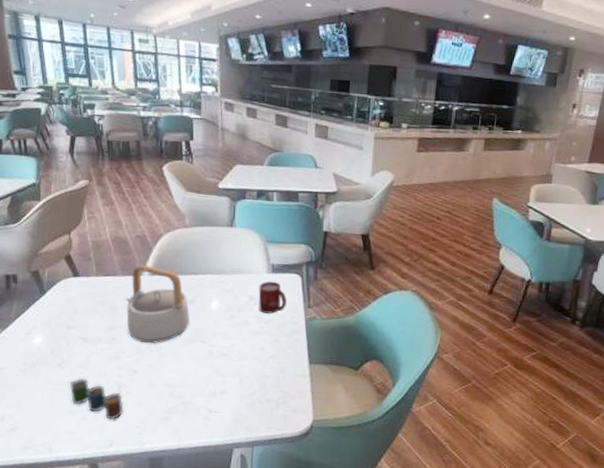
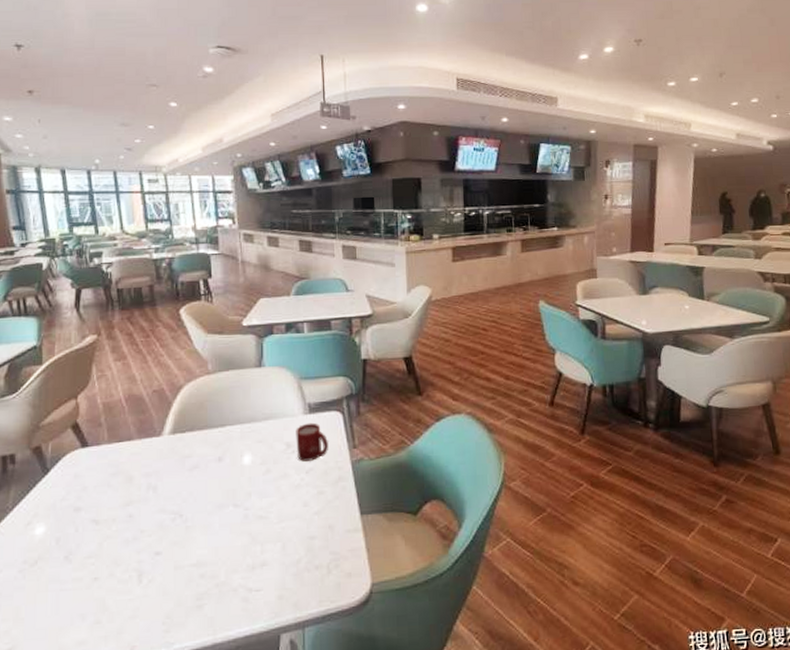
cup: present [69,378,124,420] -> none [79,570,145,619]
teapot: present [126,265,190,344] -> none [144,423,220,516]

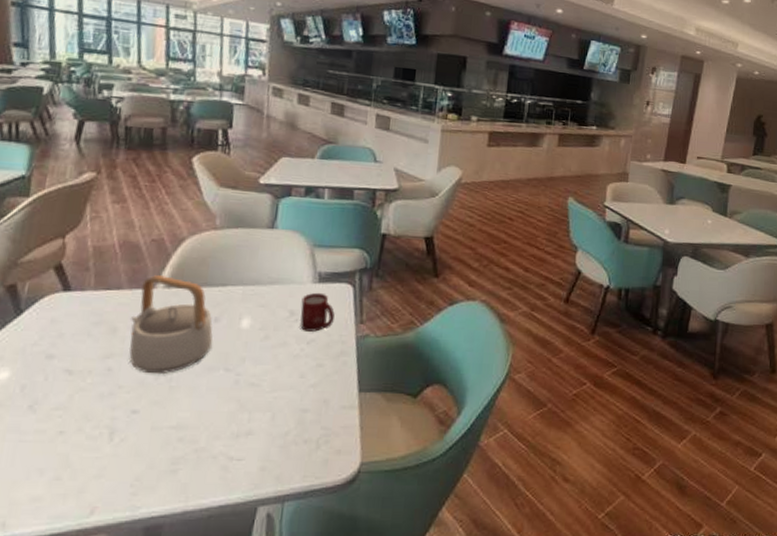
teapot: none [144,423,220,516] -> present [129,275,213,375]

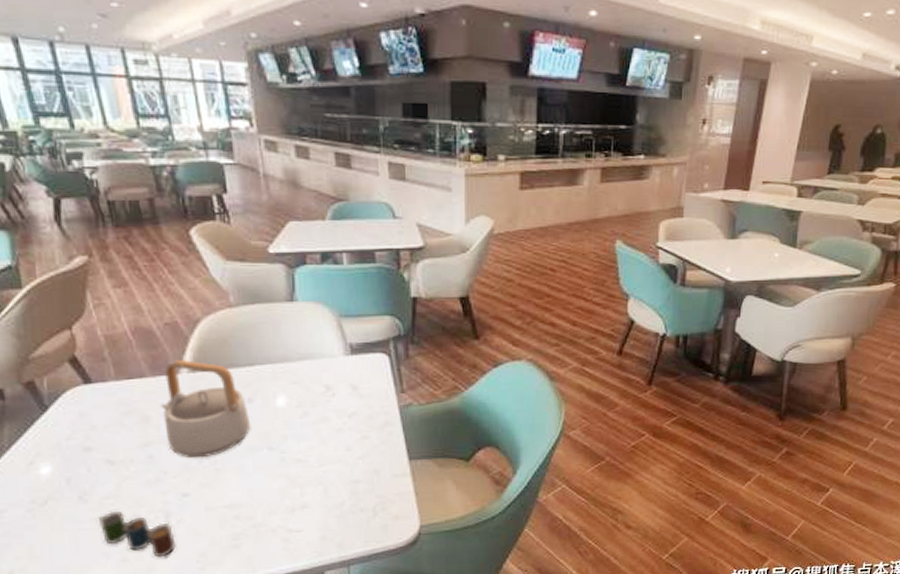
cup: none [41,423,115,478] -> present [98,511,176,558]
cup: present [300,292,335,332] -> none [336,364,373,405]

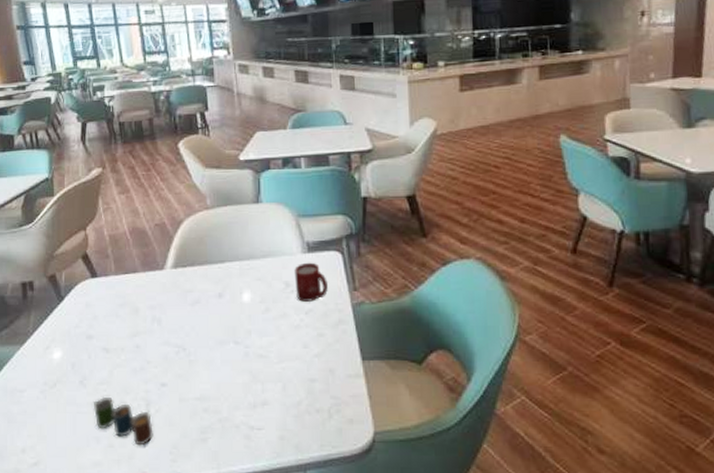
teapot: present [161,360,251,458] -> none [149,257,221,350]
cup: none [336,364,373,405] -> present [294,262,328,302]

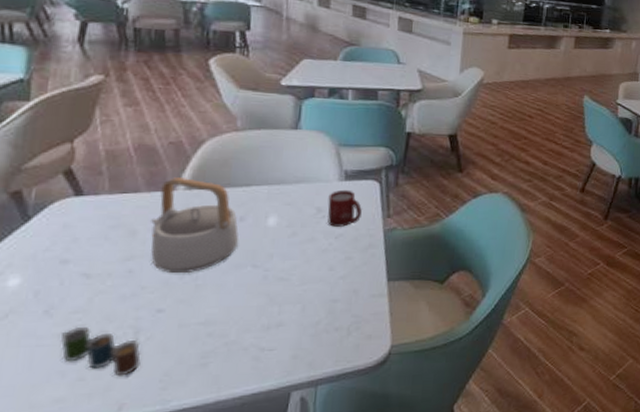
teapot: none [149,257,221,350] -> present [151,177,239,274]

